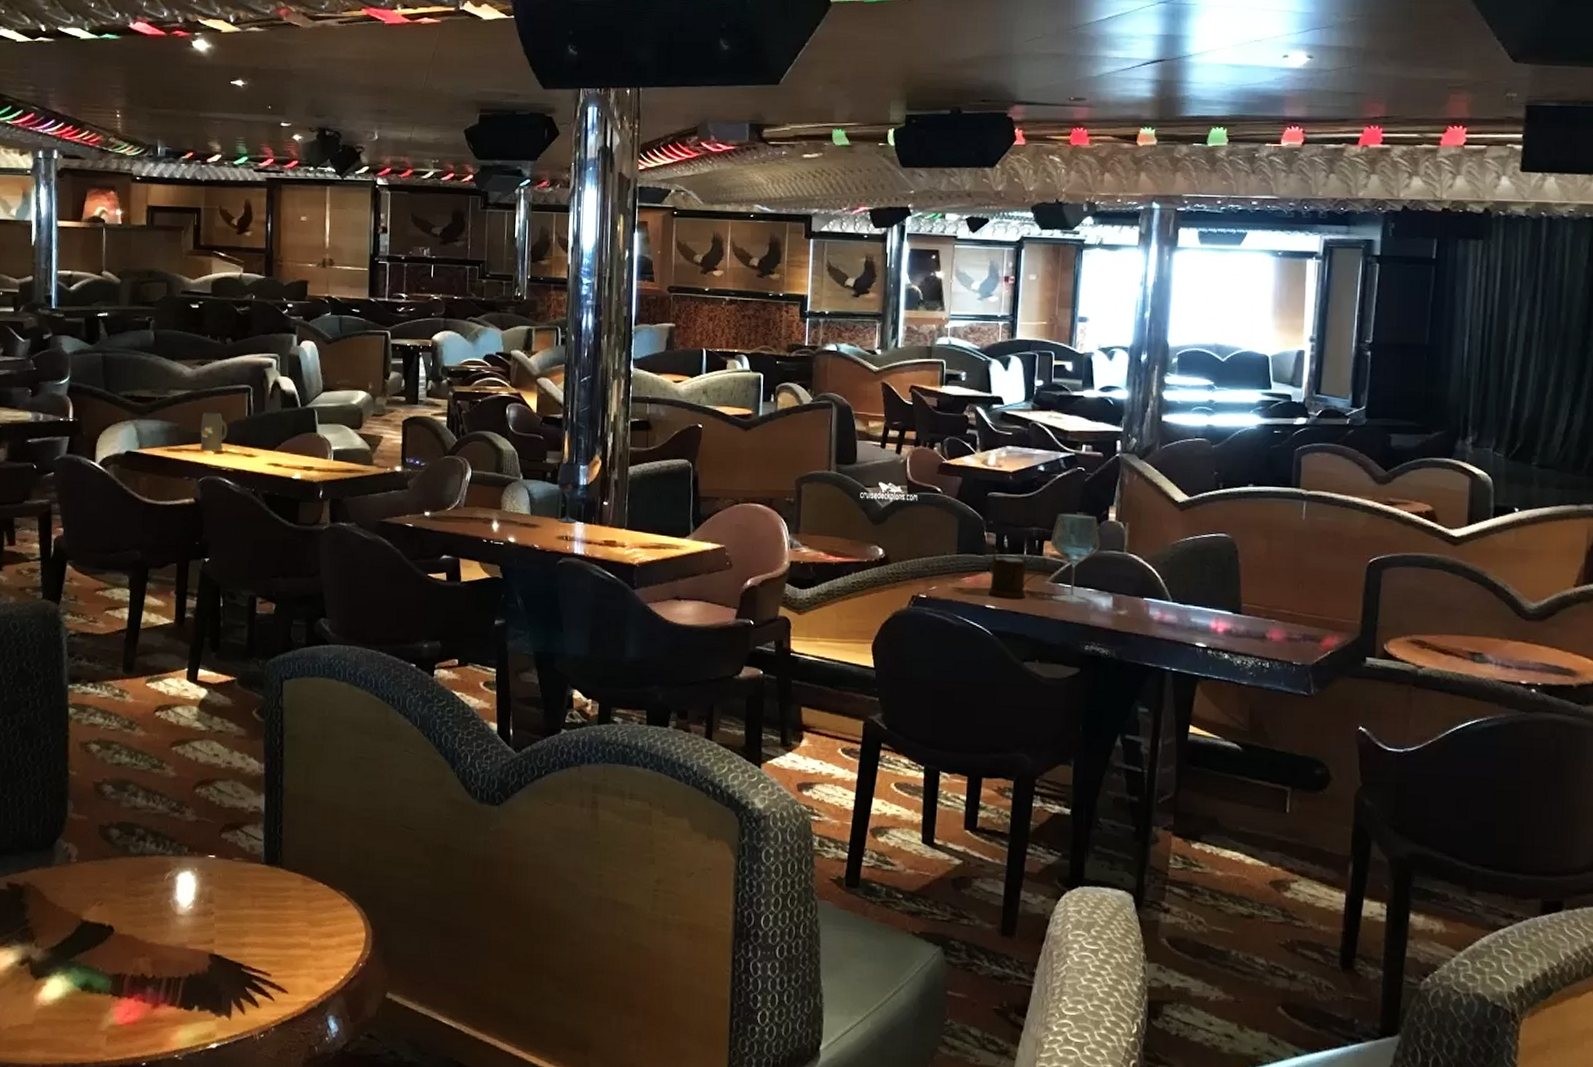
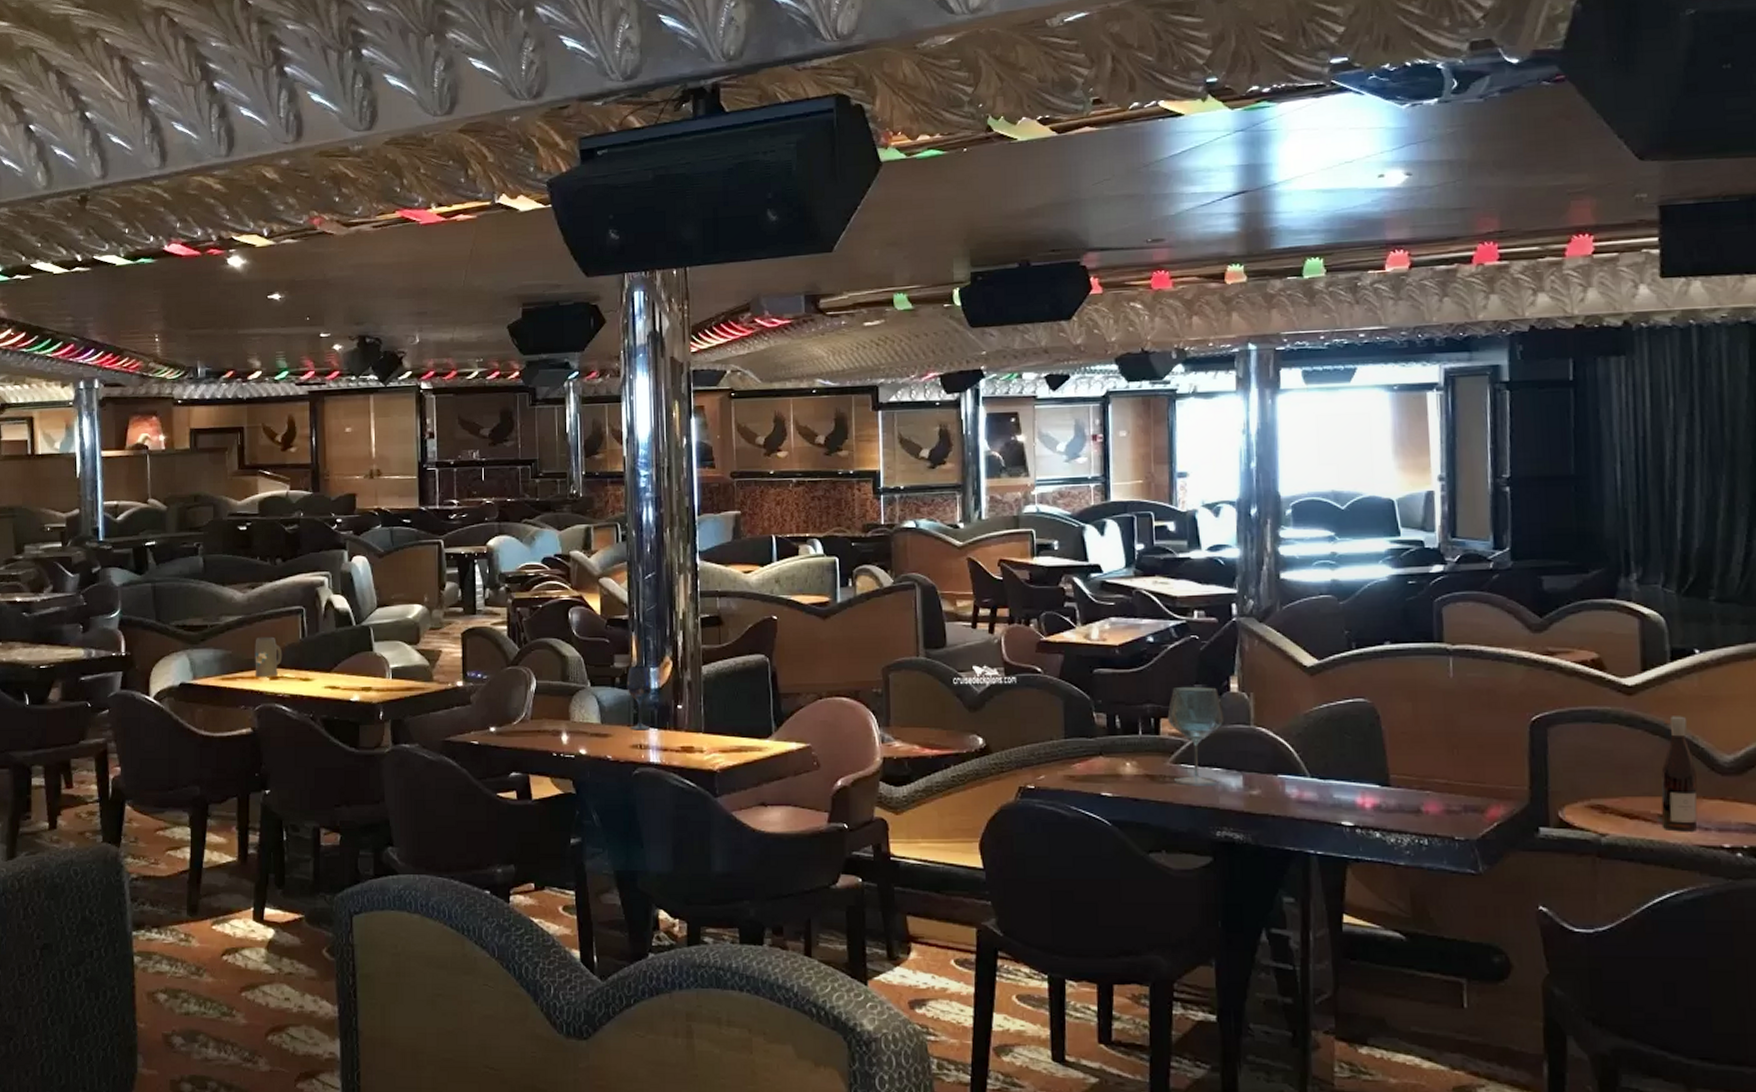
beer mug: present [988,549,1047,600] -> none [1103,730,1166,785]
bottle: none [1470,566,1505,669] -> present [1660,716,1698,832]

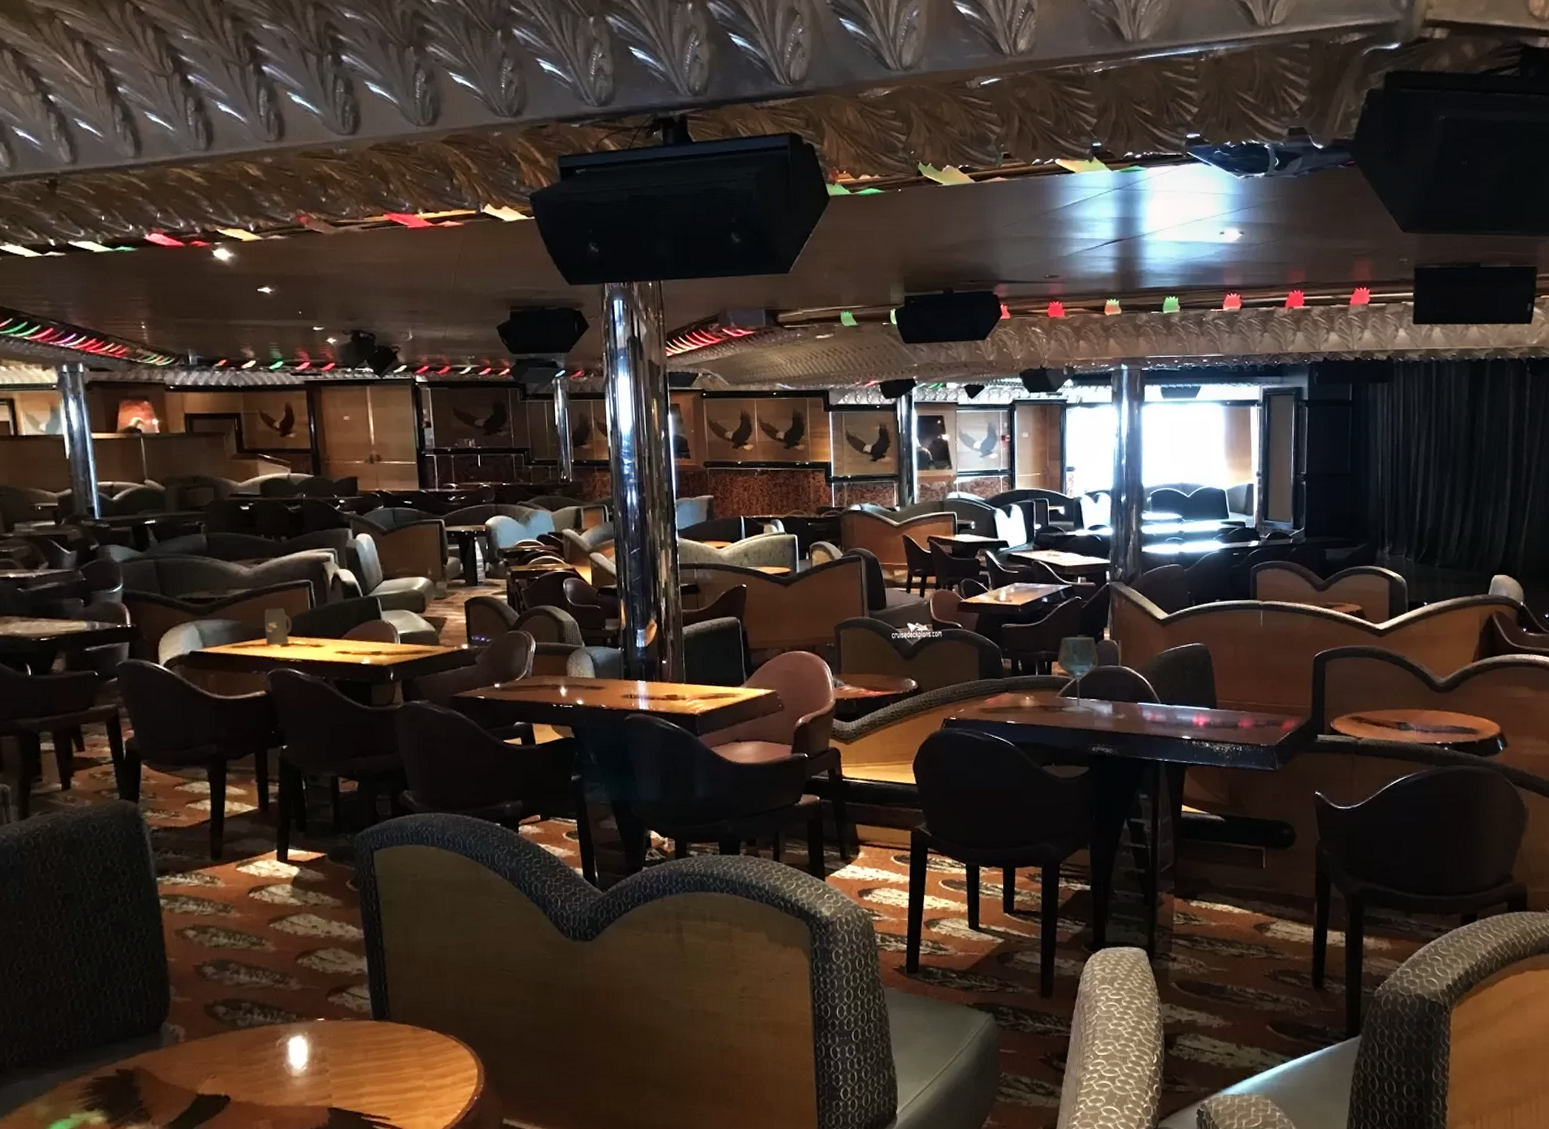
wineglass: present [626,666,652,730] -> none [617,628,640,683]
bottle: present [1660,716,1698,832] -> none [1397,651,1422,734]

